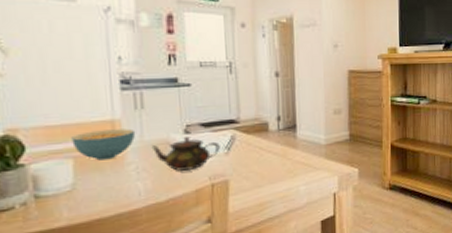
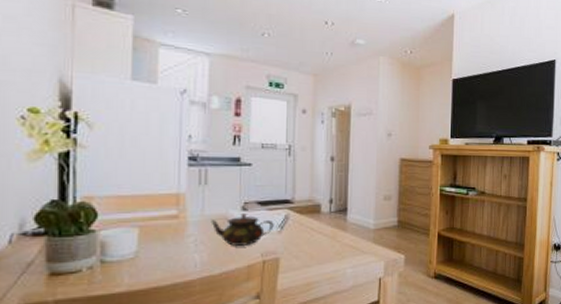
cereal bowl: present [71,128,136,161] -> none [139,202,198,231]

